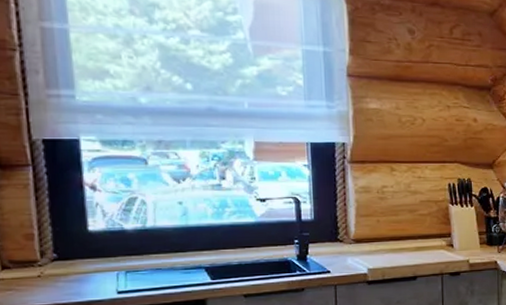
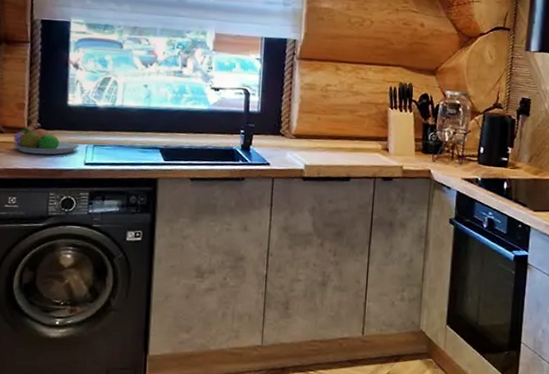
fruit bowl: none [23,259,109,289] -> present [12,127,80,155]

